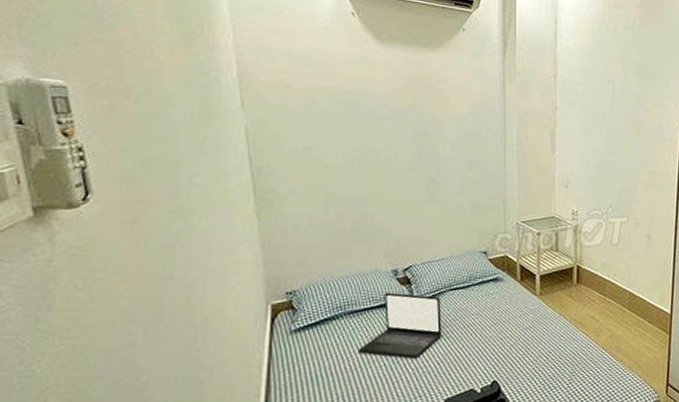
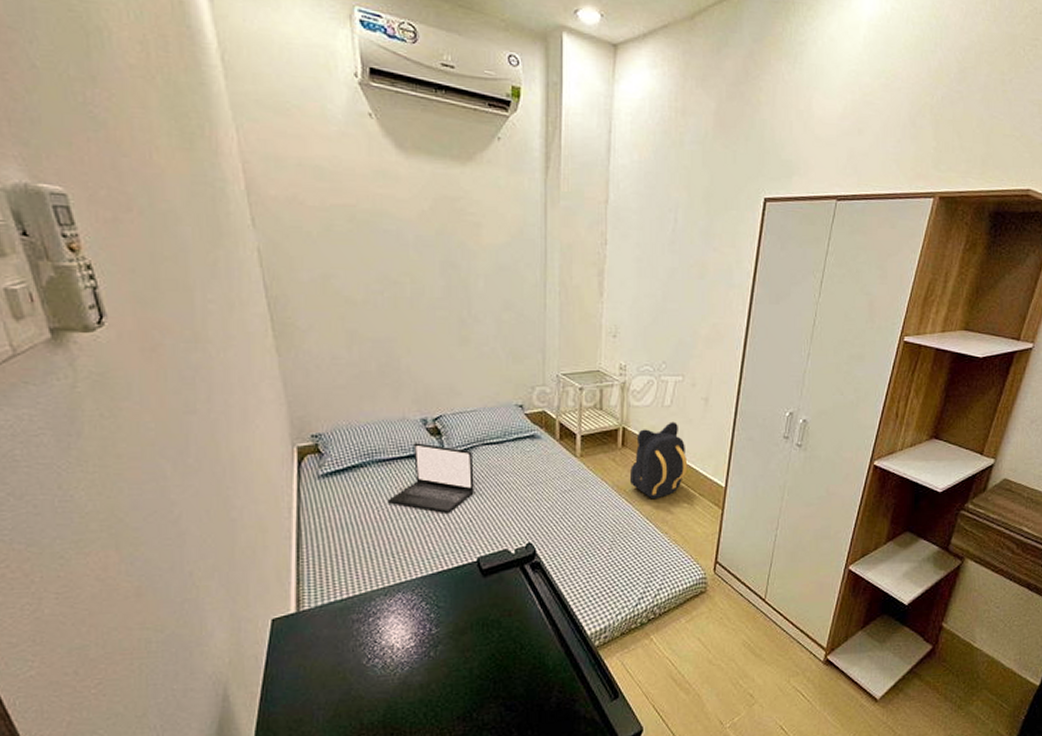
backpack: none [585,257,637,330] -> present [629,422,688,499]

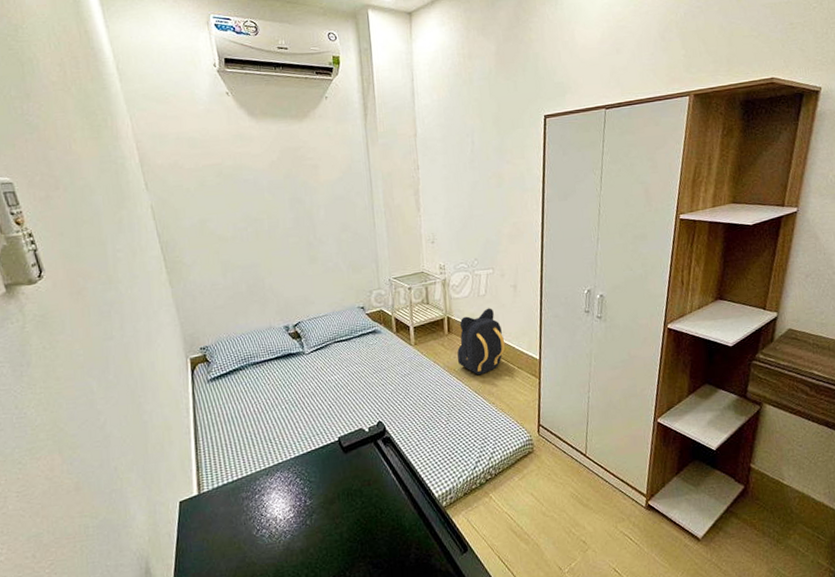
laptop: present [387,443,474,513] -> none [262,346,331,402]

